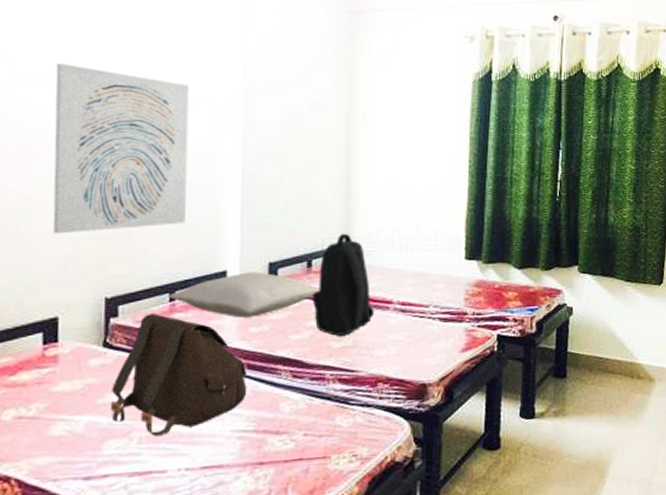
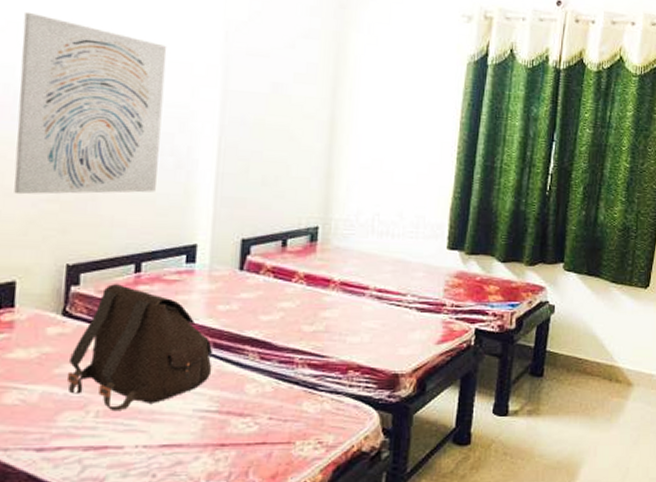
pillow: present [168,272,320,318] -> none [133,247,294,295]
backpack: present [312,233,375,336] -> none [285,213,350,319]

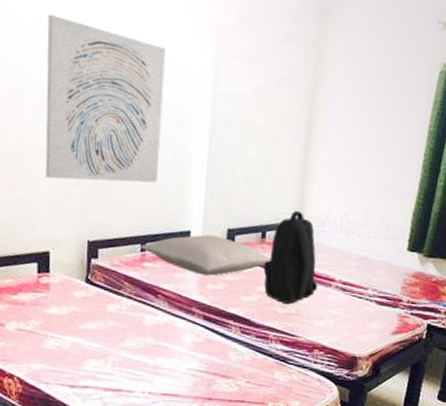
satchel: present [66,284,213,410] -> none [90,260,203,363]
pillow: none [133,247,294,295] -> present [140,234,271,276]
backpack: none [285,213,350,319] -> present [263,210,318,304]

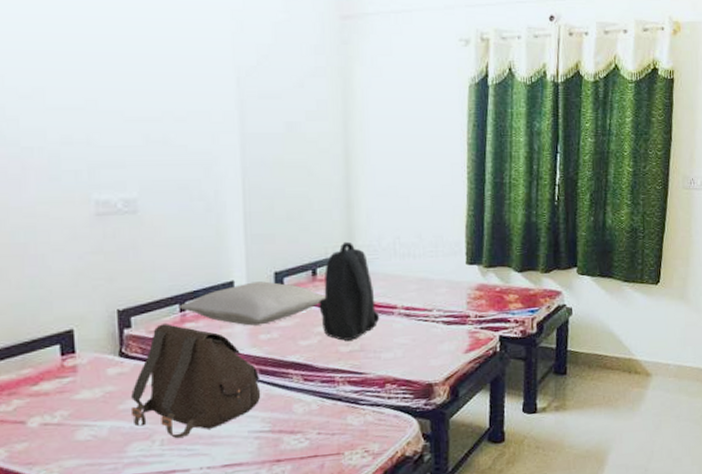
wall art: present [45,14,166,183] -> none [48,77,190,250]
satchel: none [90,260,203,363] -> present [130,324,261,438]

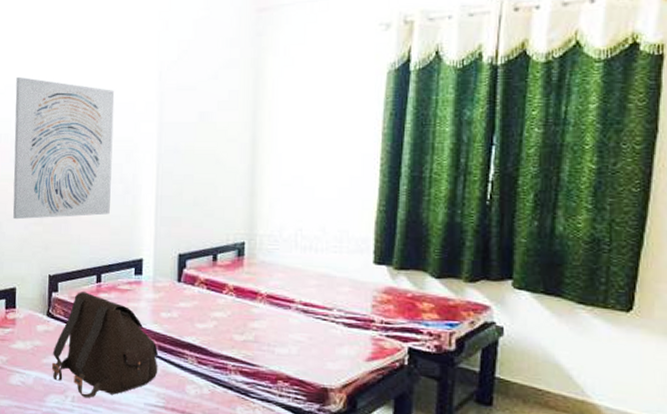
wall art: none [48,77,190,250] -> present [13,76,115,220]
pillow: present [178,281,326,326] -> none [96,261,224,303]
backpack: present [319,241,380,341] -> none [217,229,276,330]

